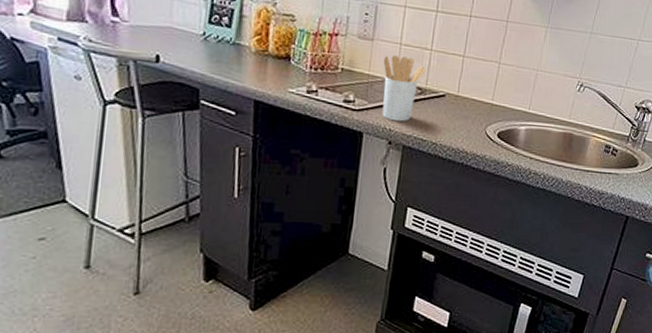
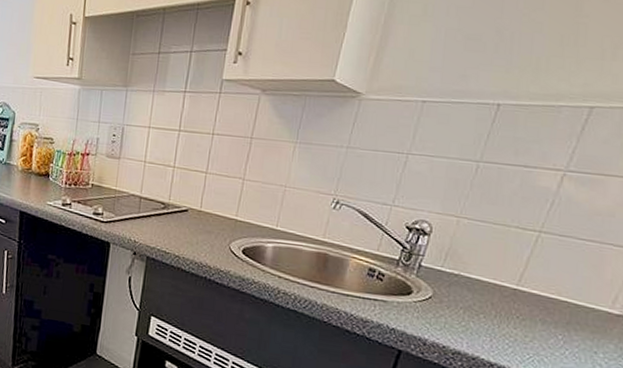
utensil holder: present [382,55,426,122] -> none [127,172,169,235]

